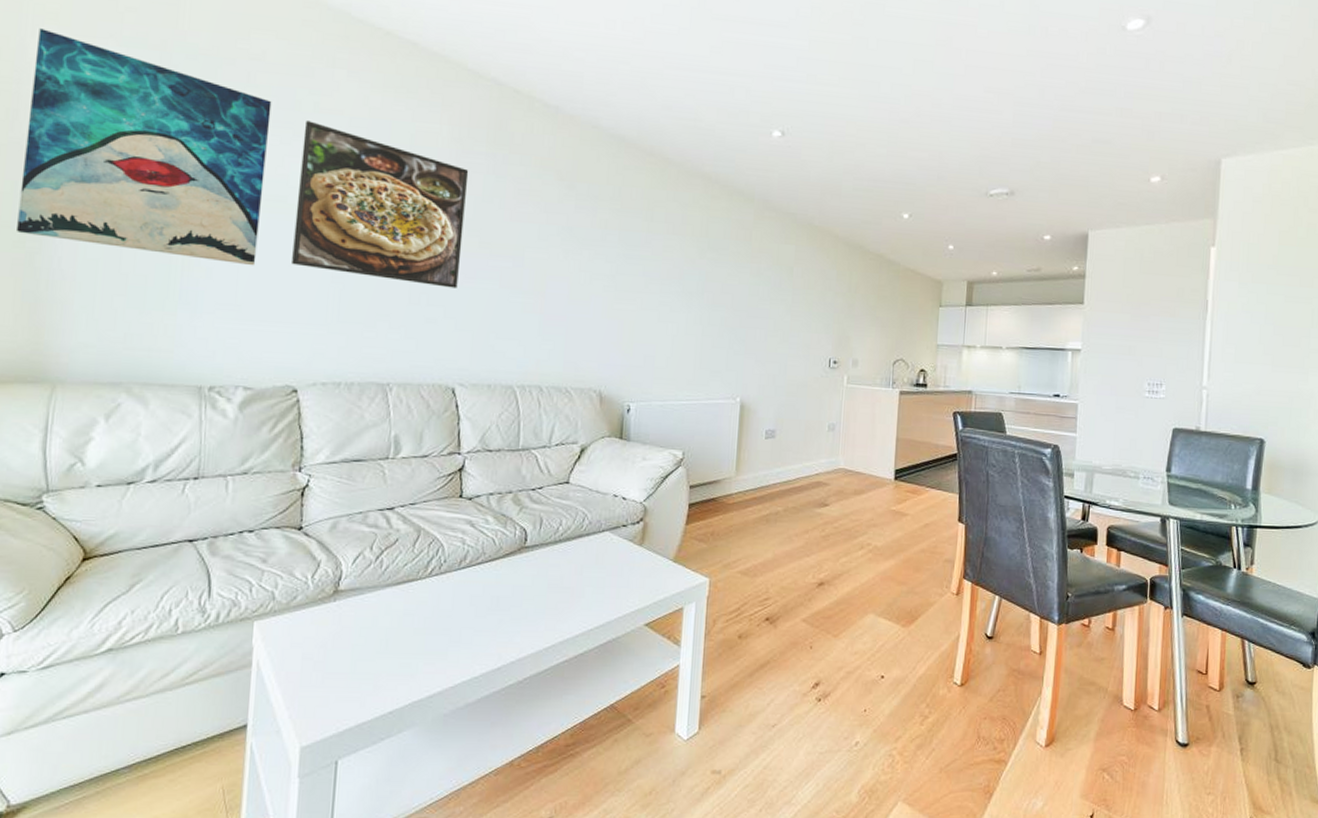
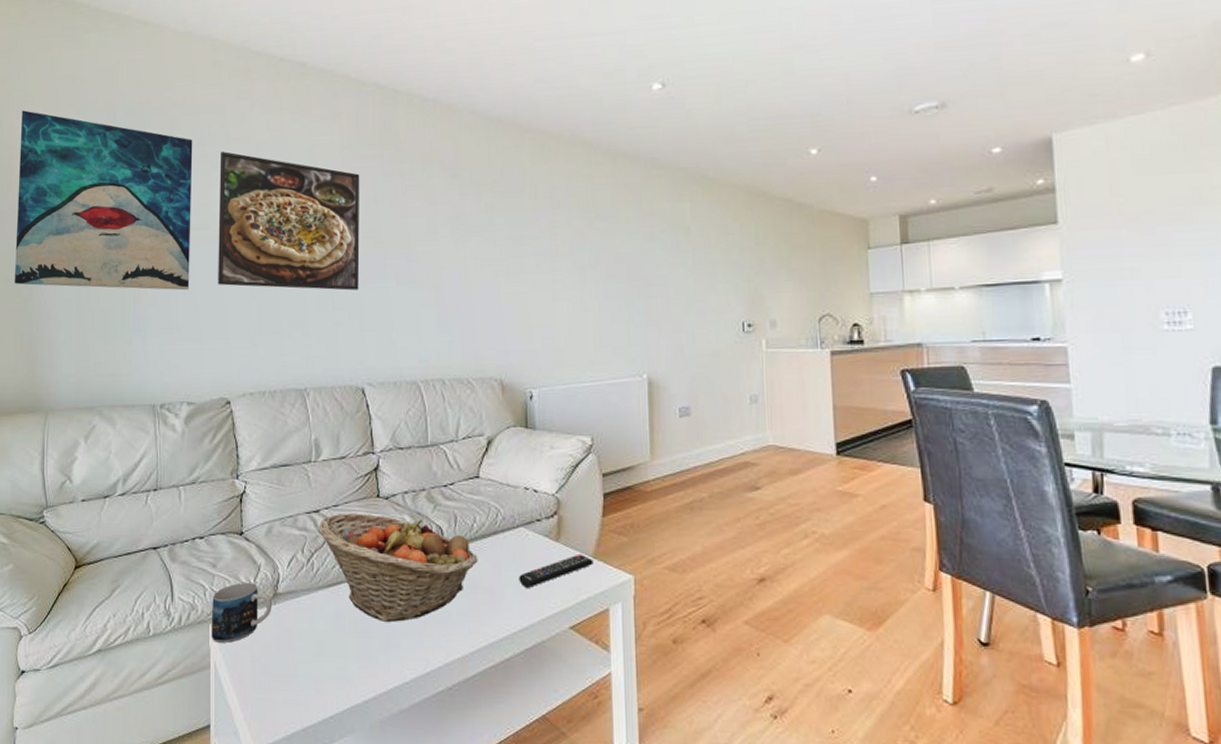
mug: none [255,579,331,640] -> present [211,583,271,643]
fruit basket: none [391,511,561,619] -> present [318,513,478,622]
remote control: none [600,557,673,588] -> present [519,554,593,588]

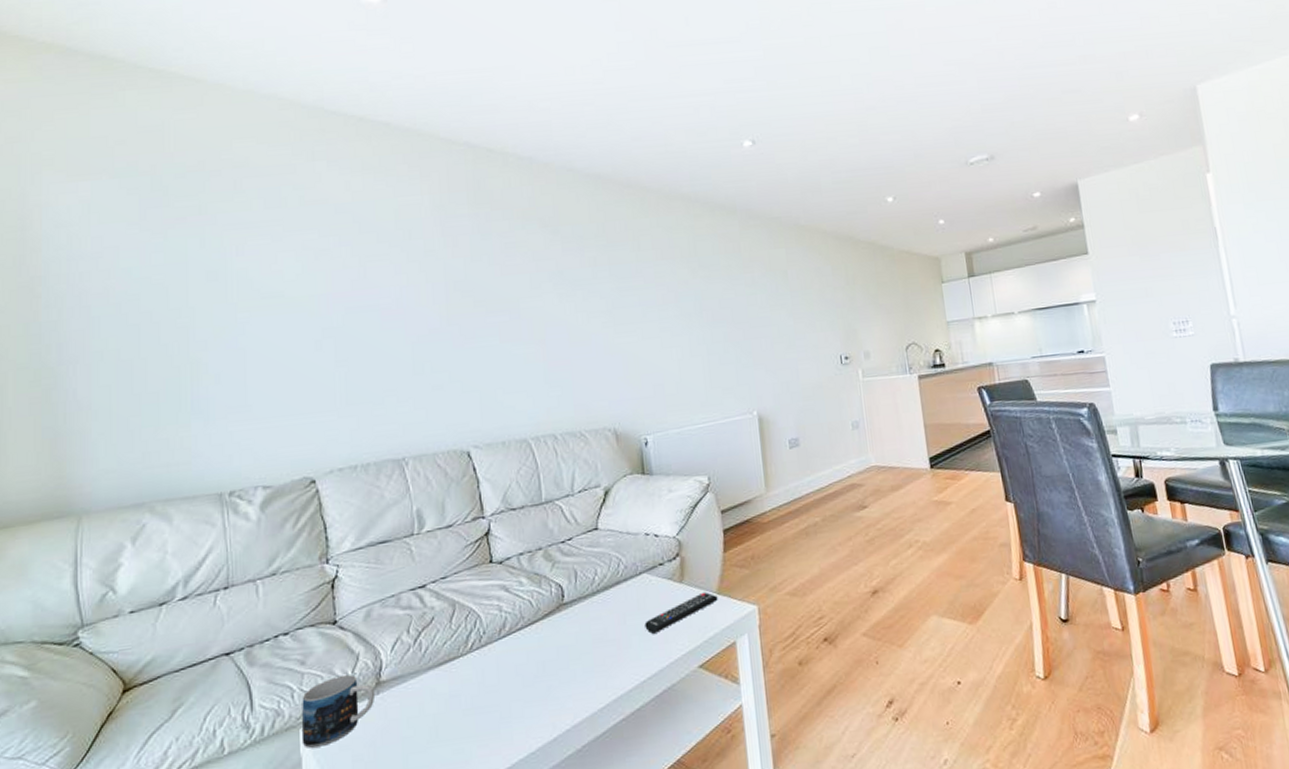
wall art: present [15,110,193,291] -> none [32,175,261,373]
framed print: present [218,151,360,291] -> none [292,215,459,357]
fruit basket: present [318,513,478,622] -> none [425,581,602,693]

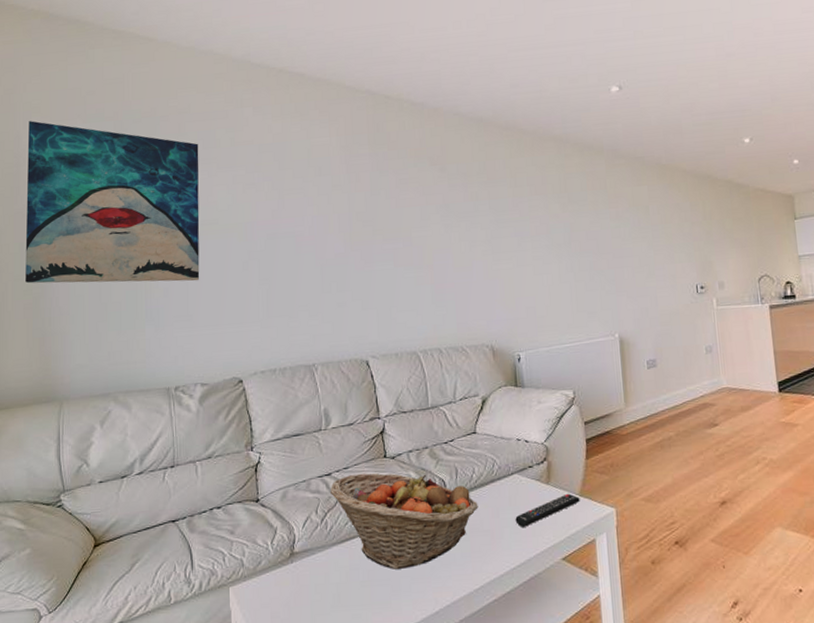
wall art: none [32,175,261,373] -> present [25,121,200,284]
mug: present [301,675,374,748] -> none [231,545,289,604]
fruit basket: none [425,581,602,693] -> present [330,473,478,569]

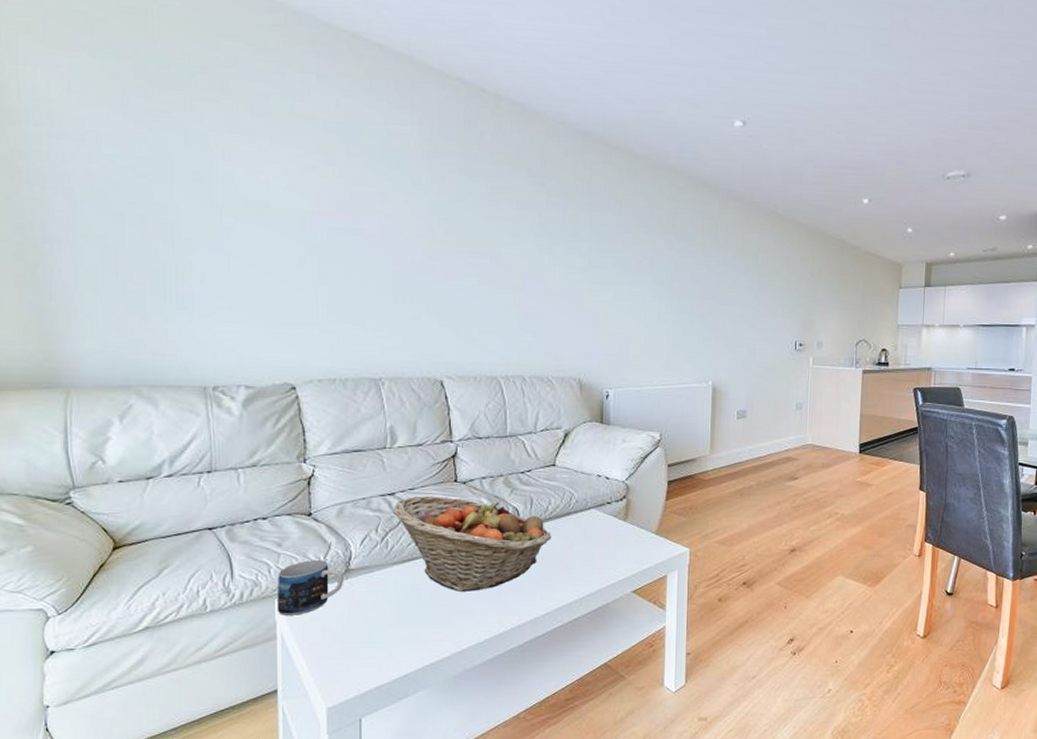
wall art: present [25,121,200,284] -> none [13,43,247,271]
mug: none [231,545,289,604] -> present [277,560,343,615]
remote control: present [515,493,580,527] -> none [589,531,656,560]

